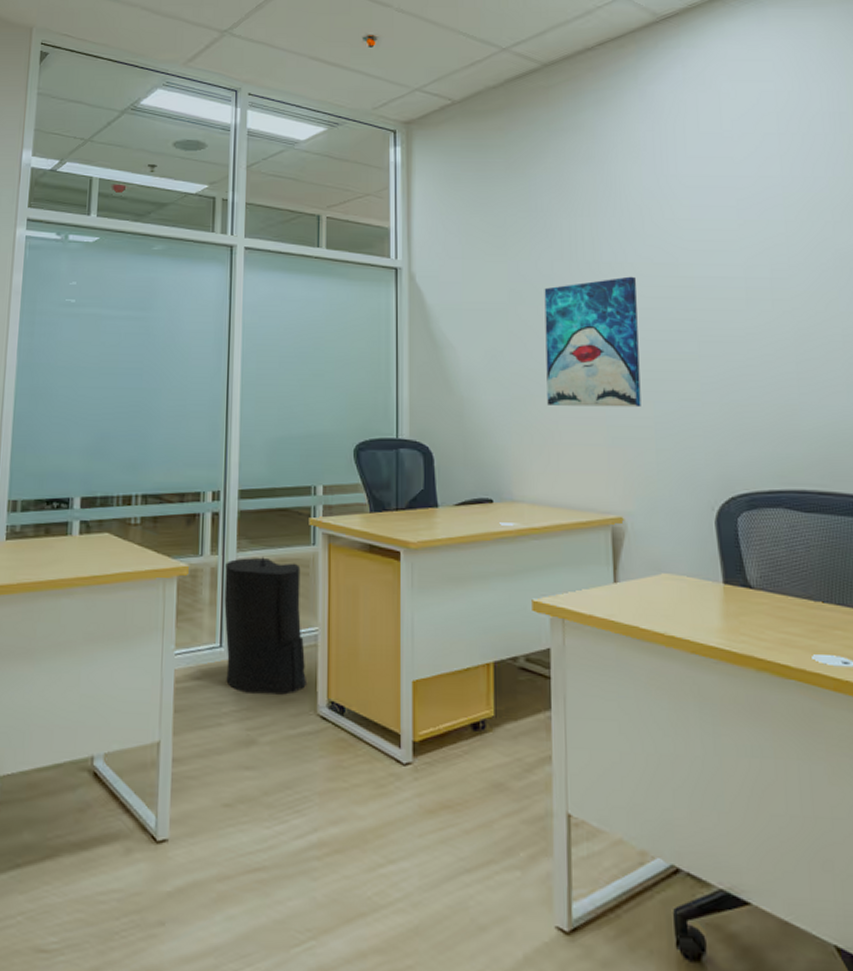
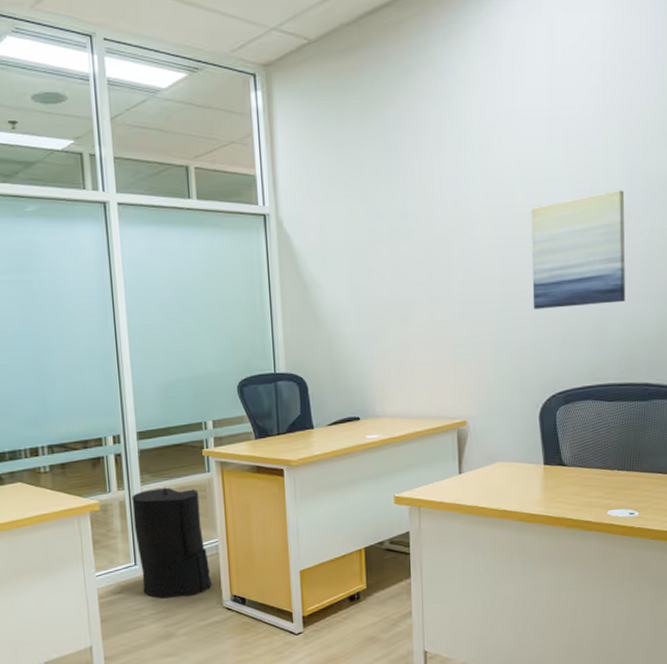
wall art: present [544,276,641,408] -> none [399,209,482,332]
wall art: none [699,266,821,394] -> present [531,190,626,309]

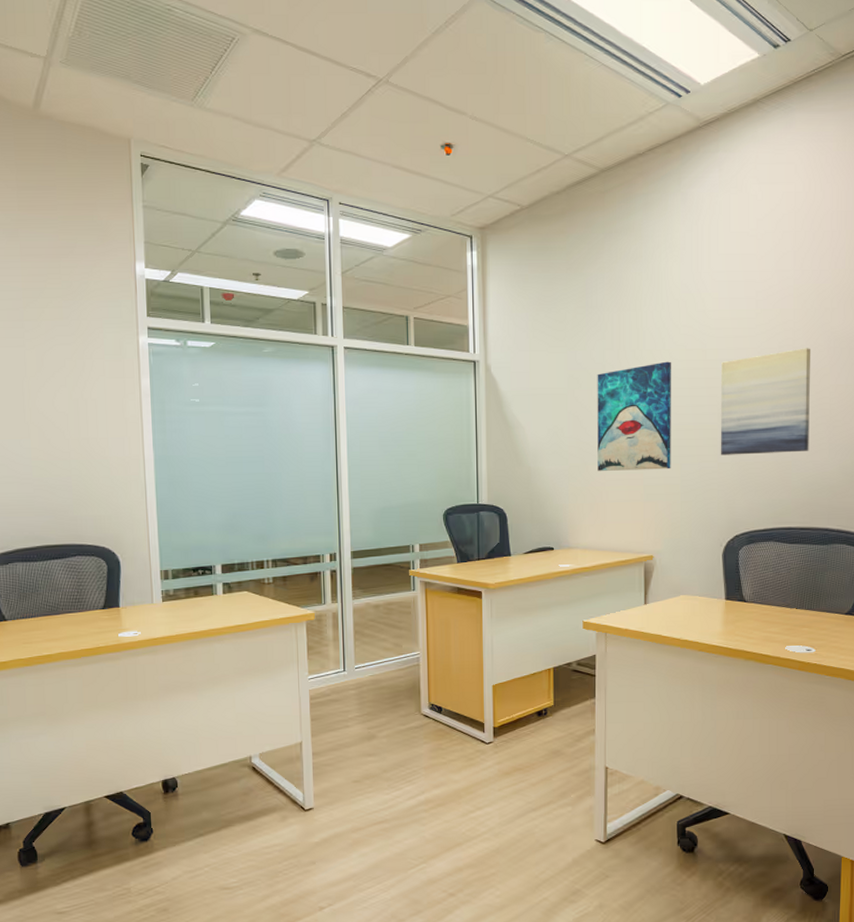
trash can: present [132,487,213,599] -> none [344,602,413,703]
wall art: none [399,209,482,332] -> present [597,361,671,471]

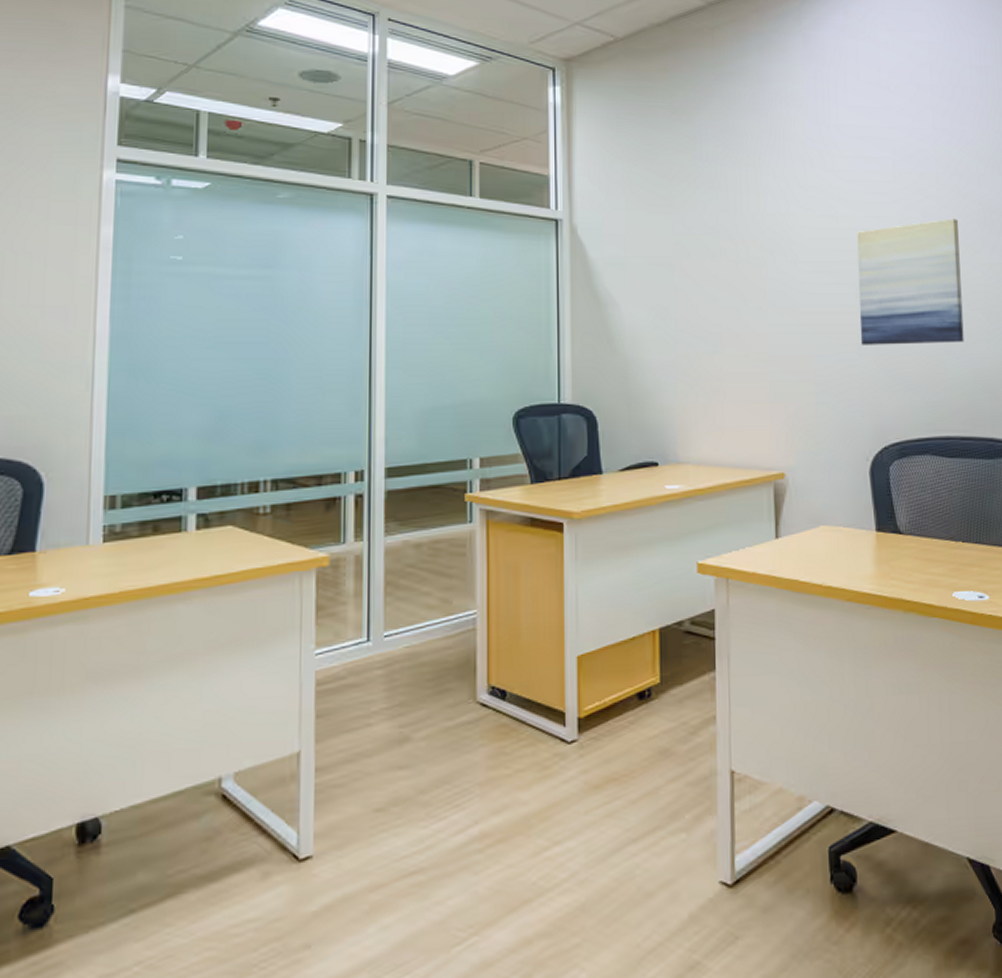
wall art: present [597,361,671,471] -> none [709,228,803,363]

